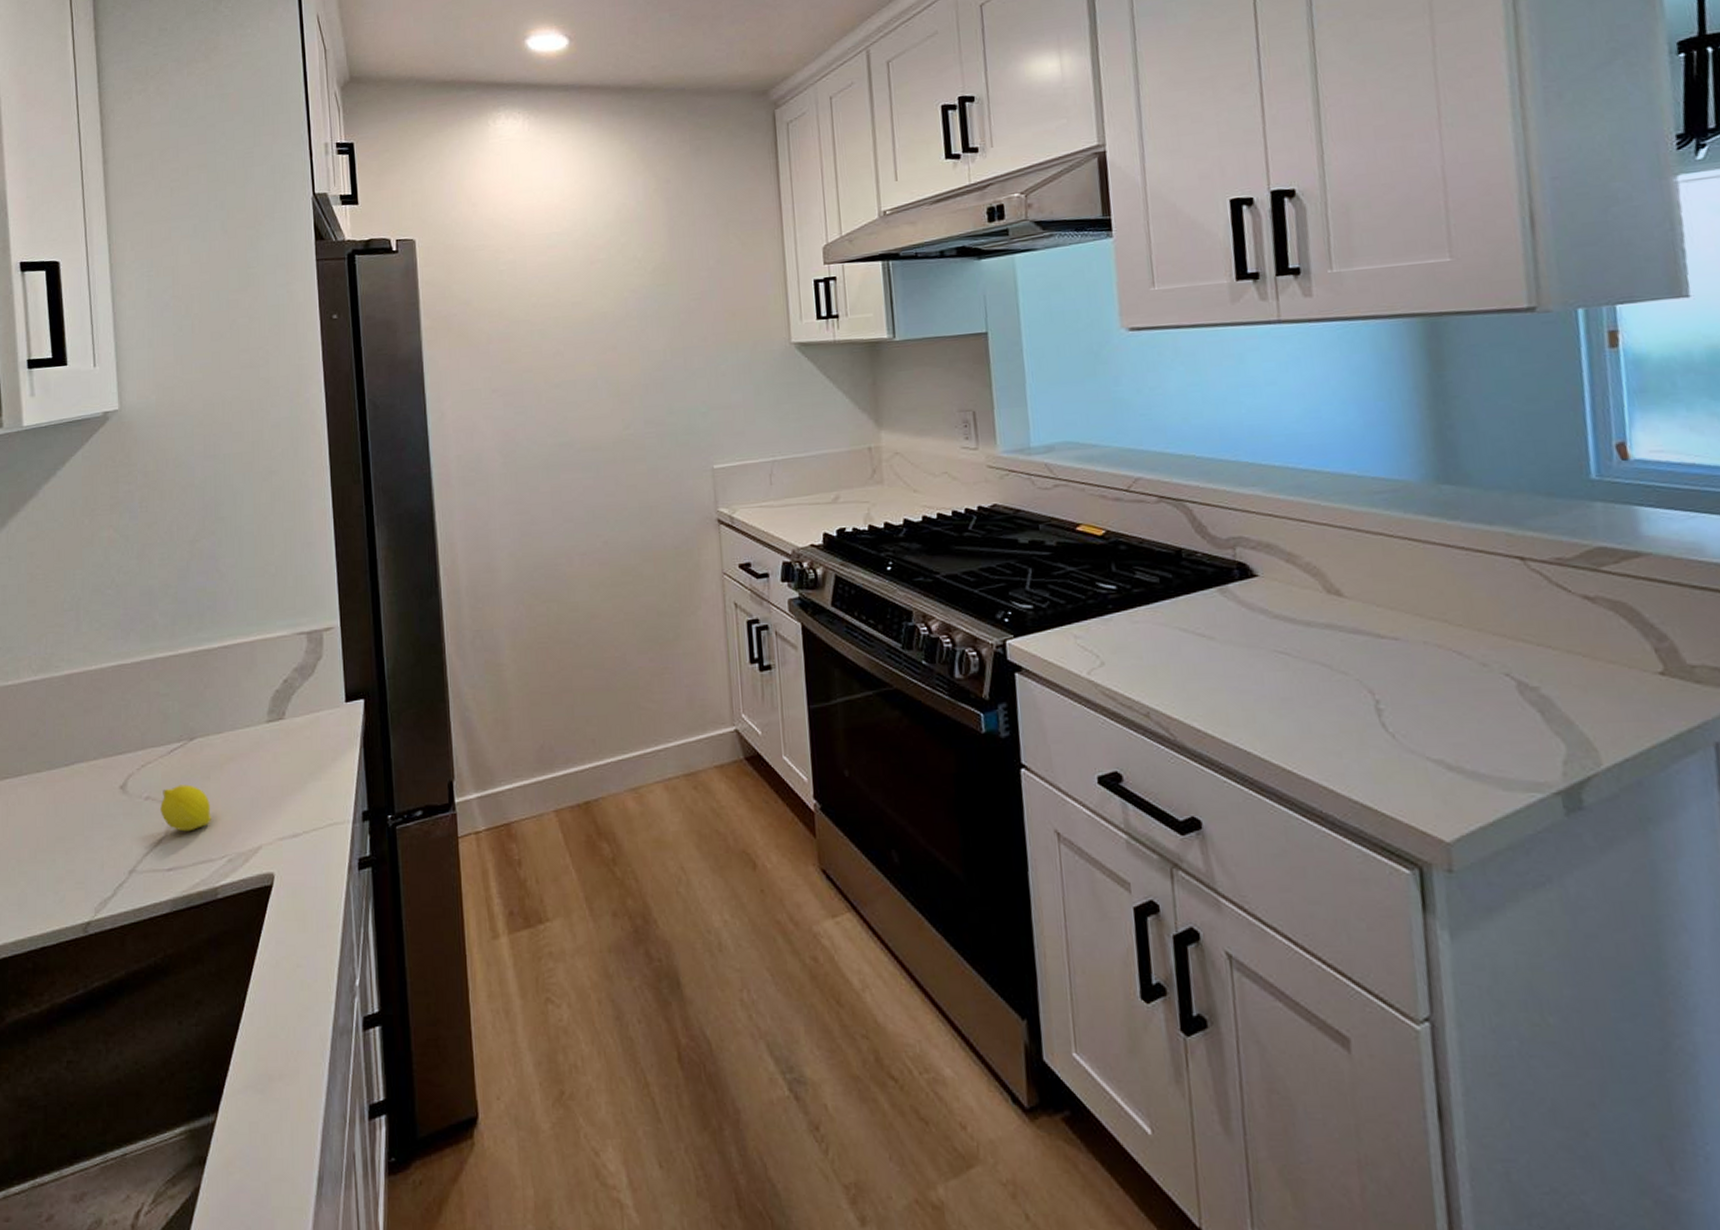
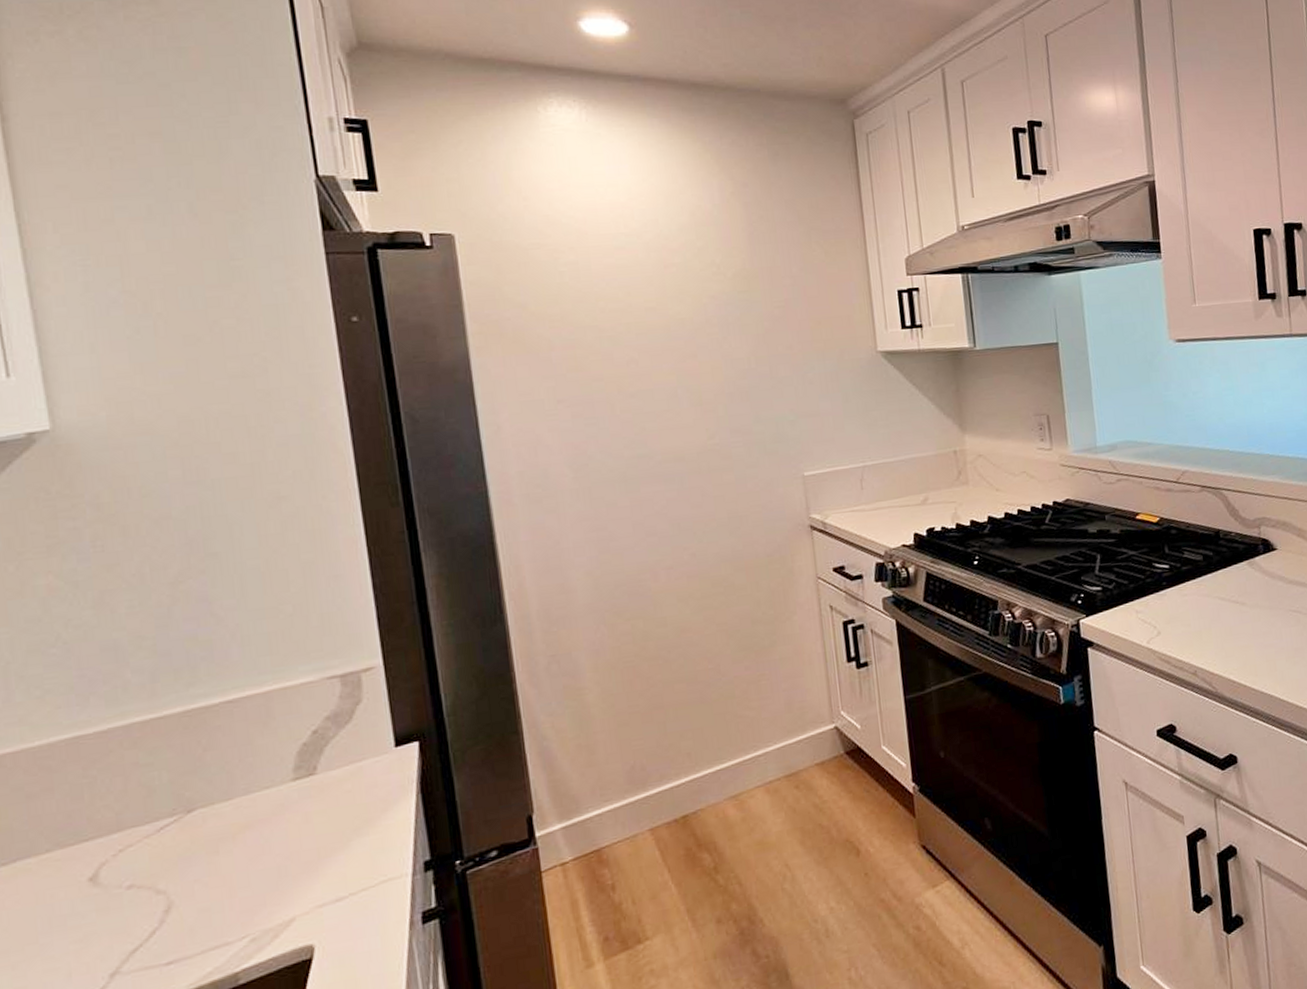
fruit: present [160,784,211,832] -> none [150,863,224,918]

